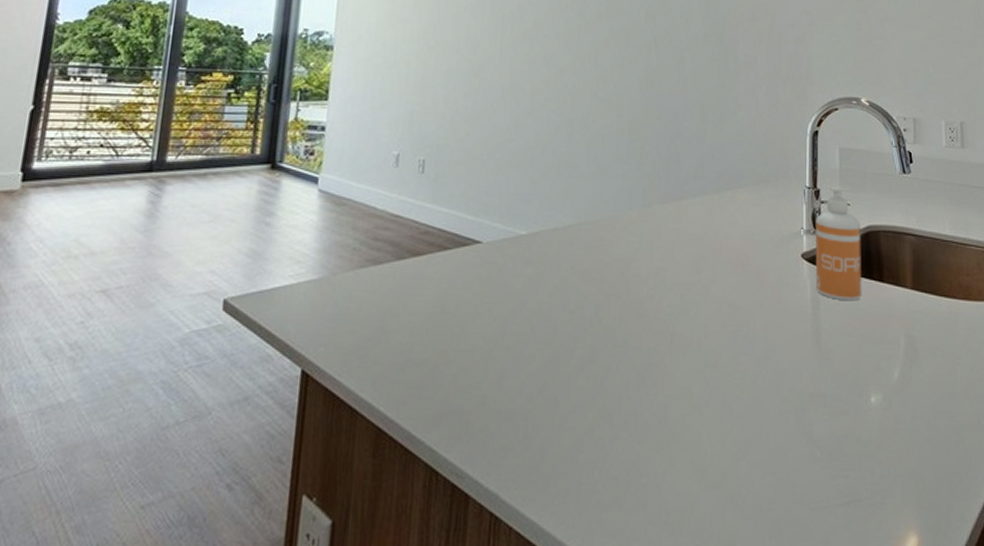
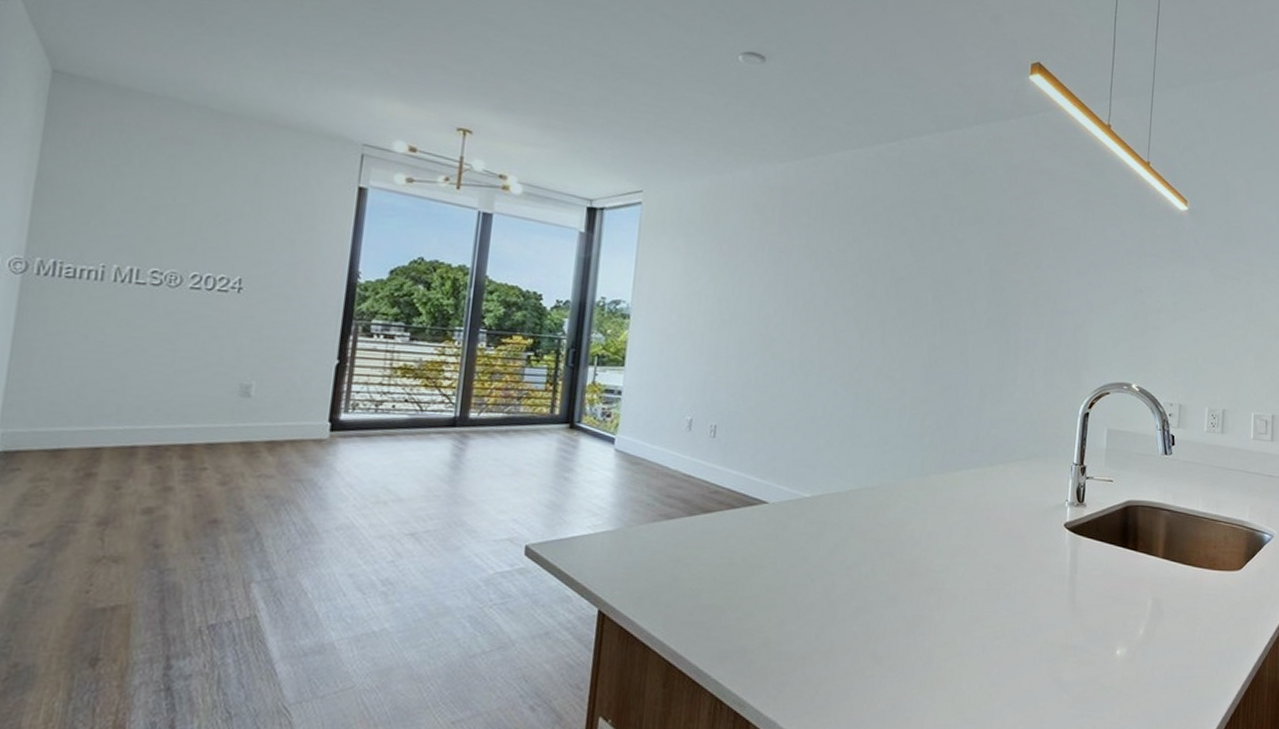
soap dispenser: present [816,187,862,301] -> none [1075,464,1121,567]

